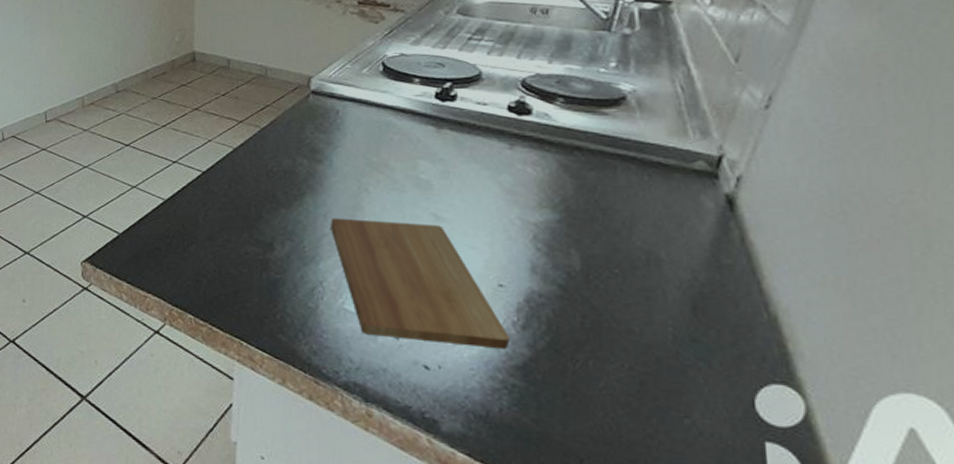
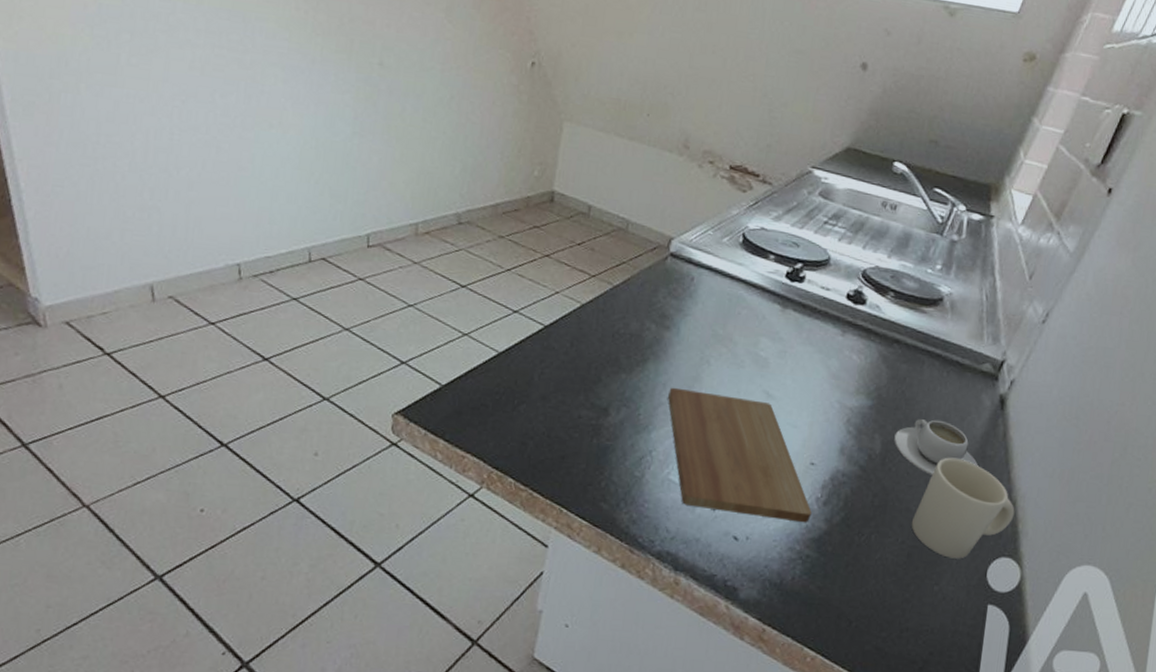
teacup: none [595,228,714,291] -> present [894,419,979,475]
mug: none [637,269,779,387] -> present [911,457,1015,559]

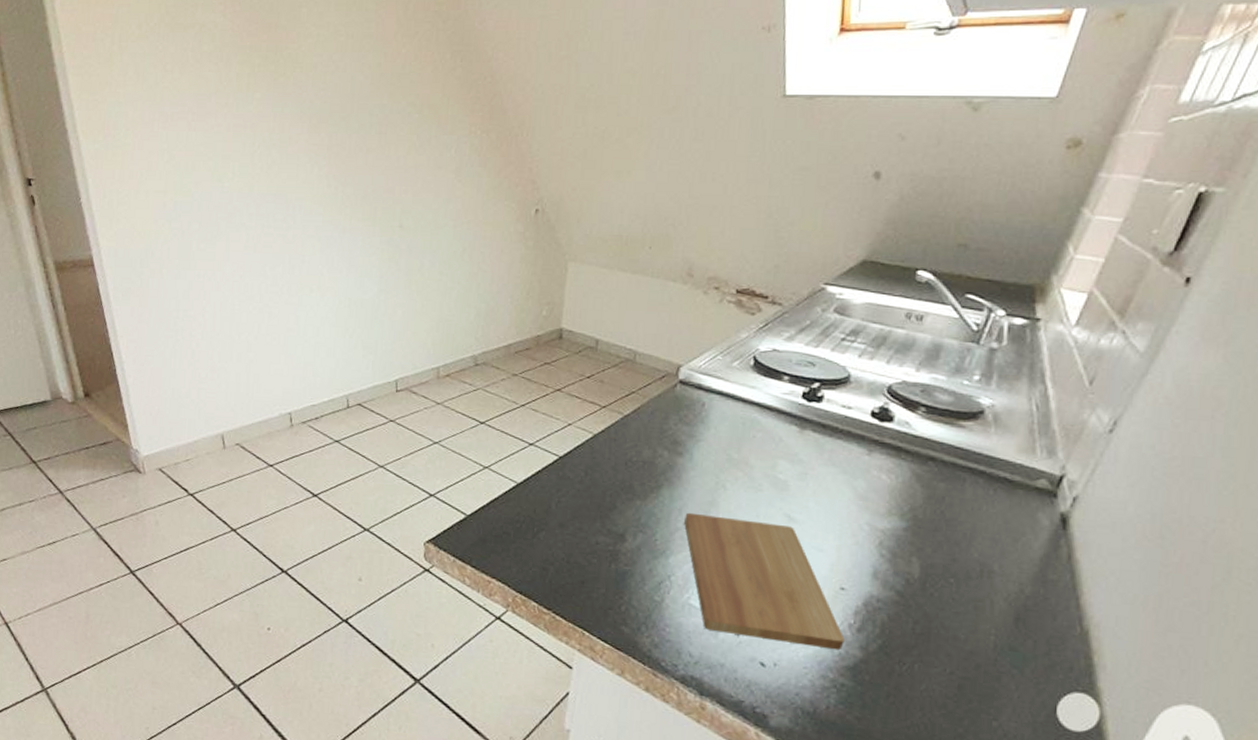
teacup: present [894,419,979,475] -> none [935,541,1039,601]
mug: present [911,457,1015,559] -> none [960,582,1088,693]

